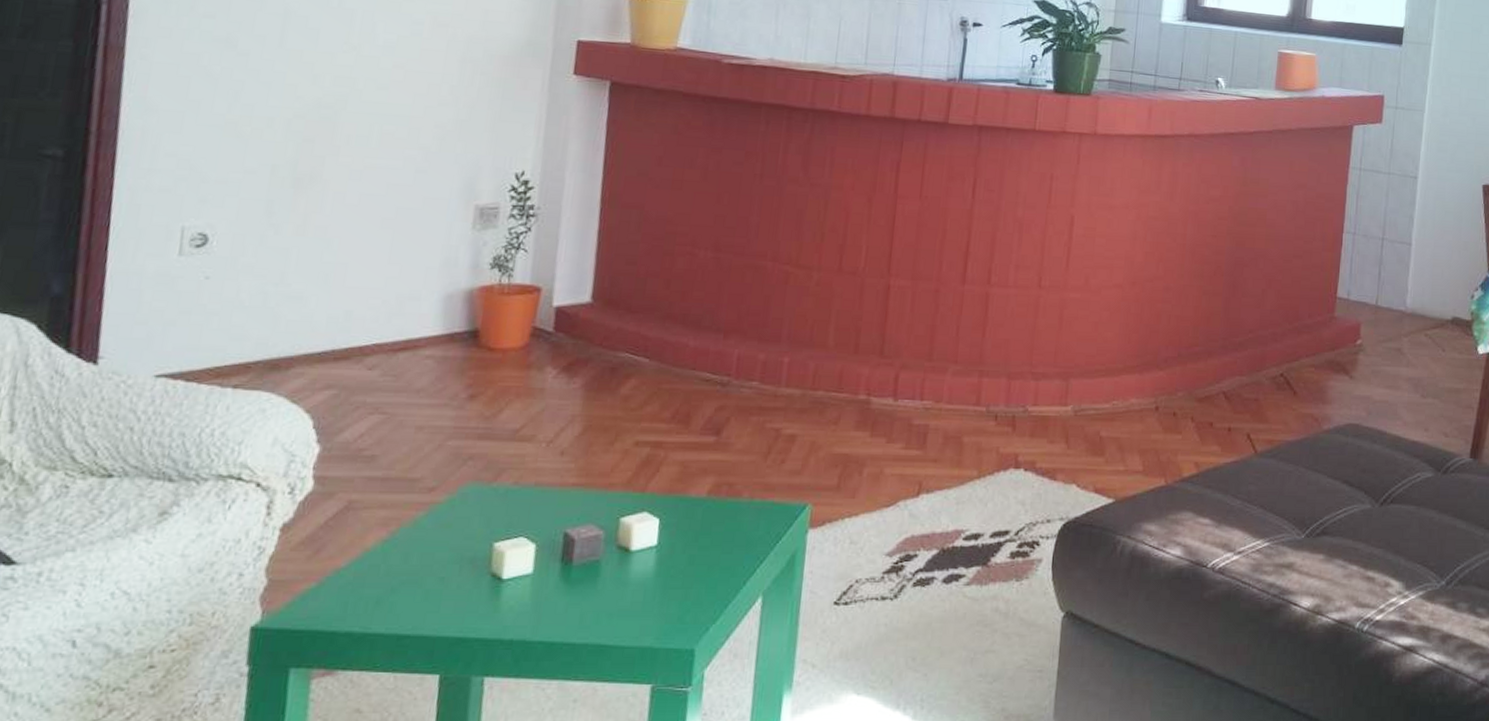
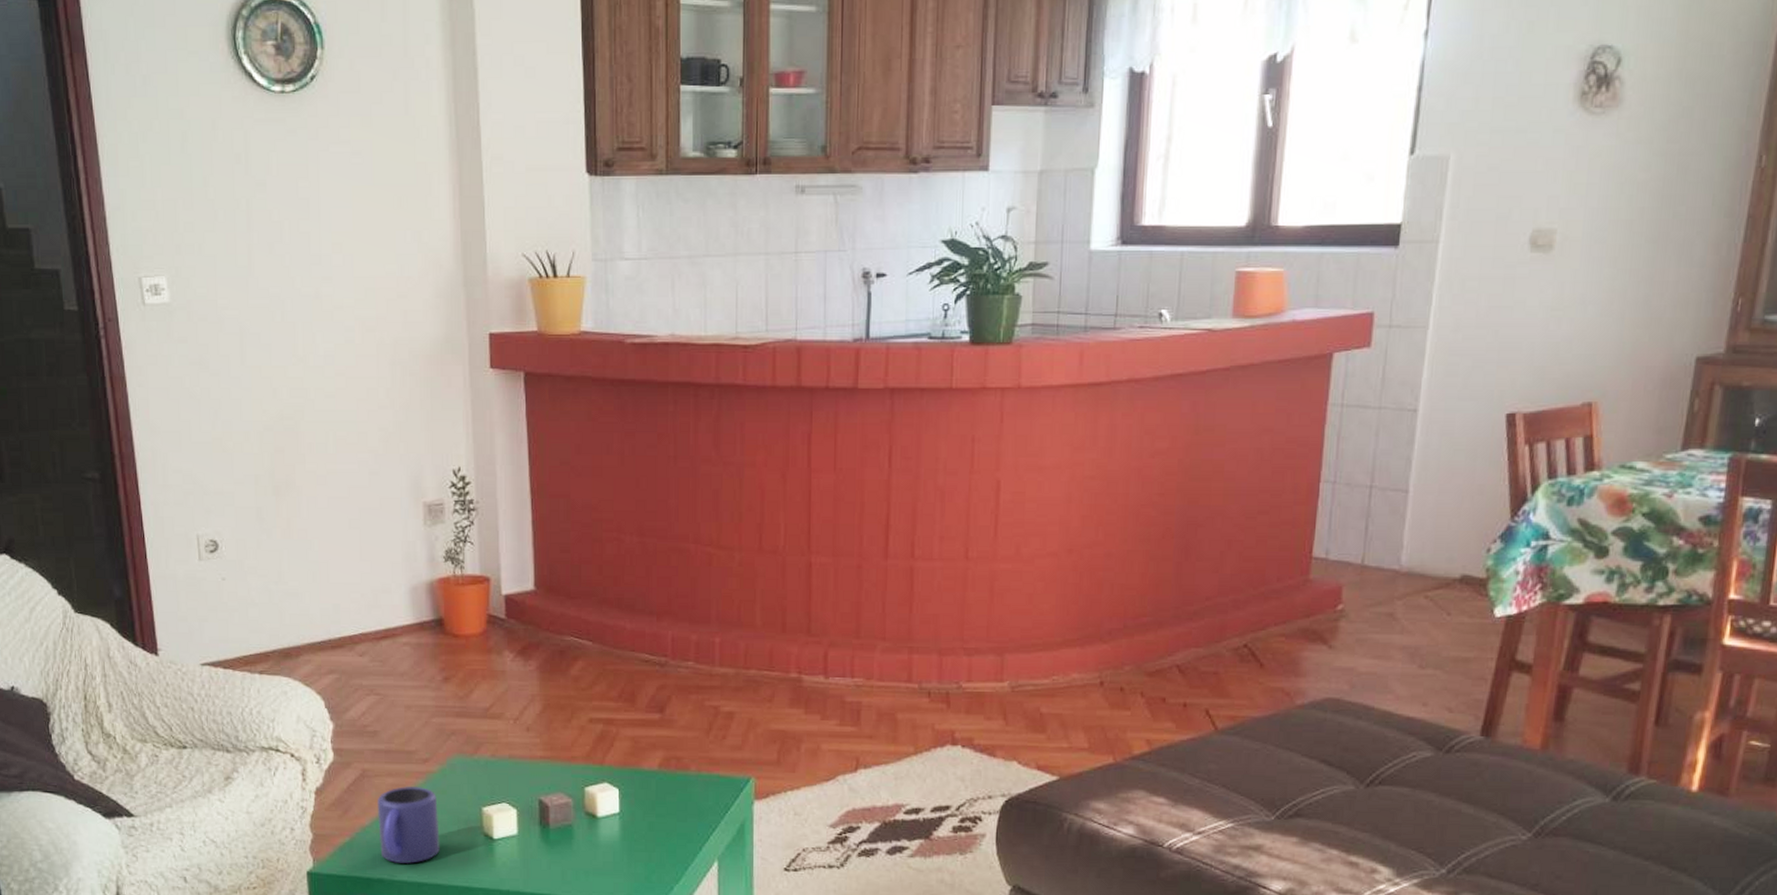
mug: none [354,520,439,613] -> present [377,787,440,865]

